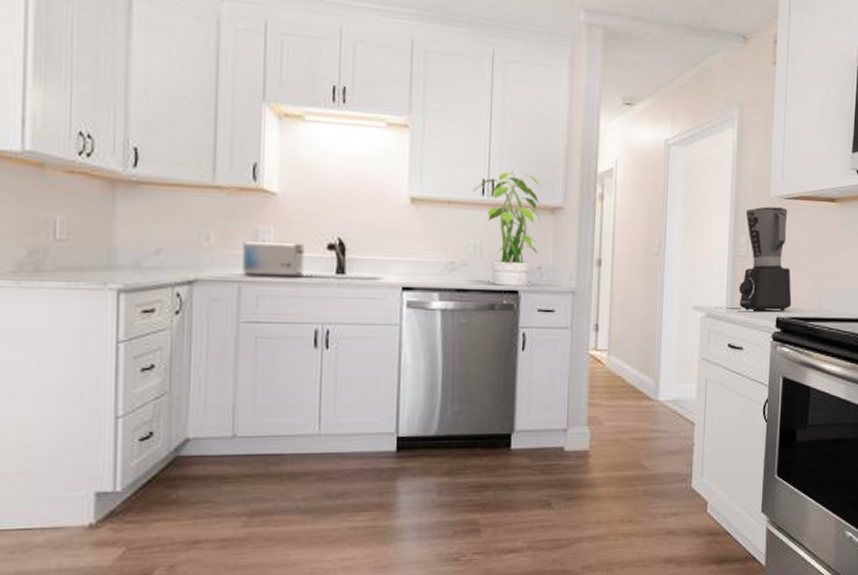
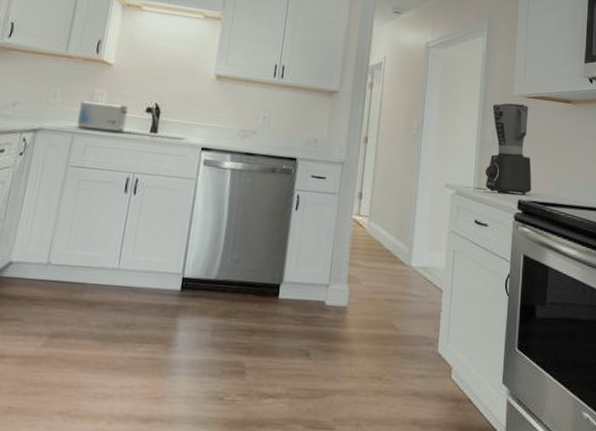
potted plant: present [471,170,543,286] -> none [265,58,322,155]

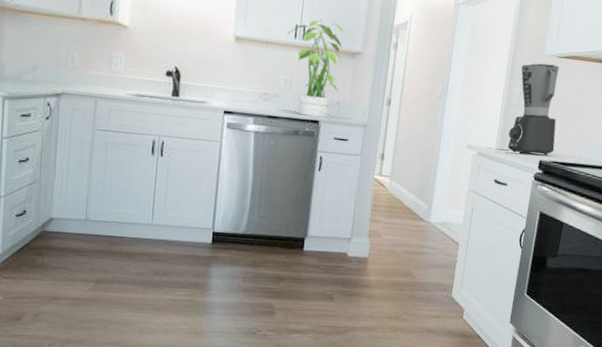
toaster: present [76,99,129,134] -> none [98,63,149,98]
potted plant: none [265,58,322,155] -> present [286,18,345,118]

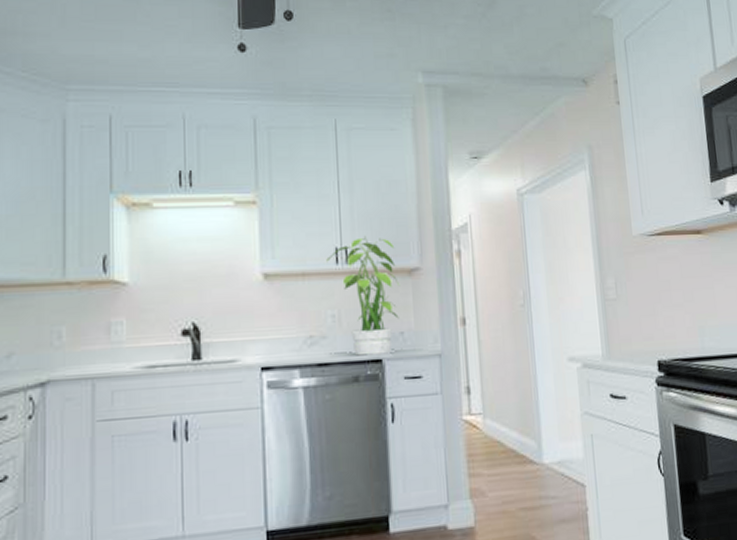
blender: present [507,63,560,156] -> none [609,245,672,357]

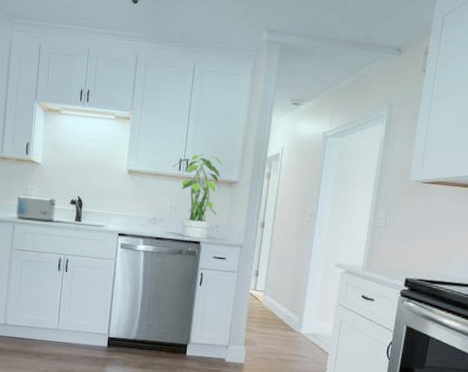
toaster: none [96,331,159,373] -> present [16,194,56,222]

